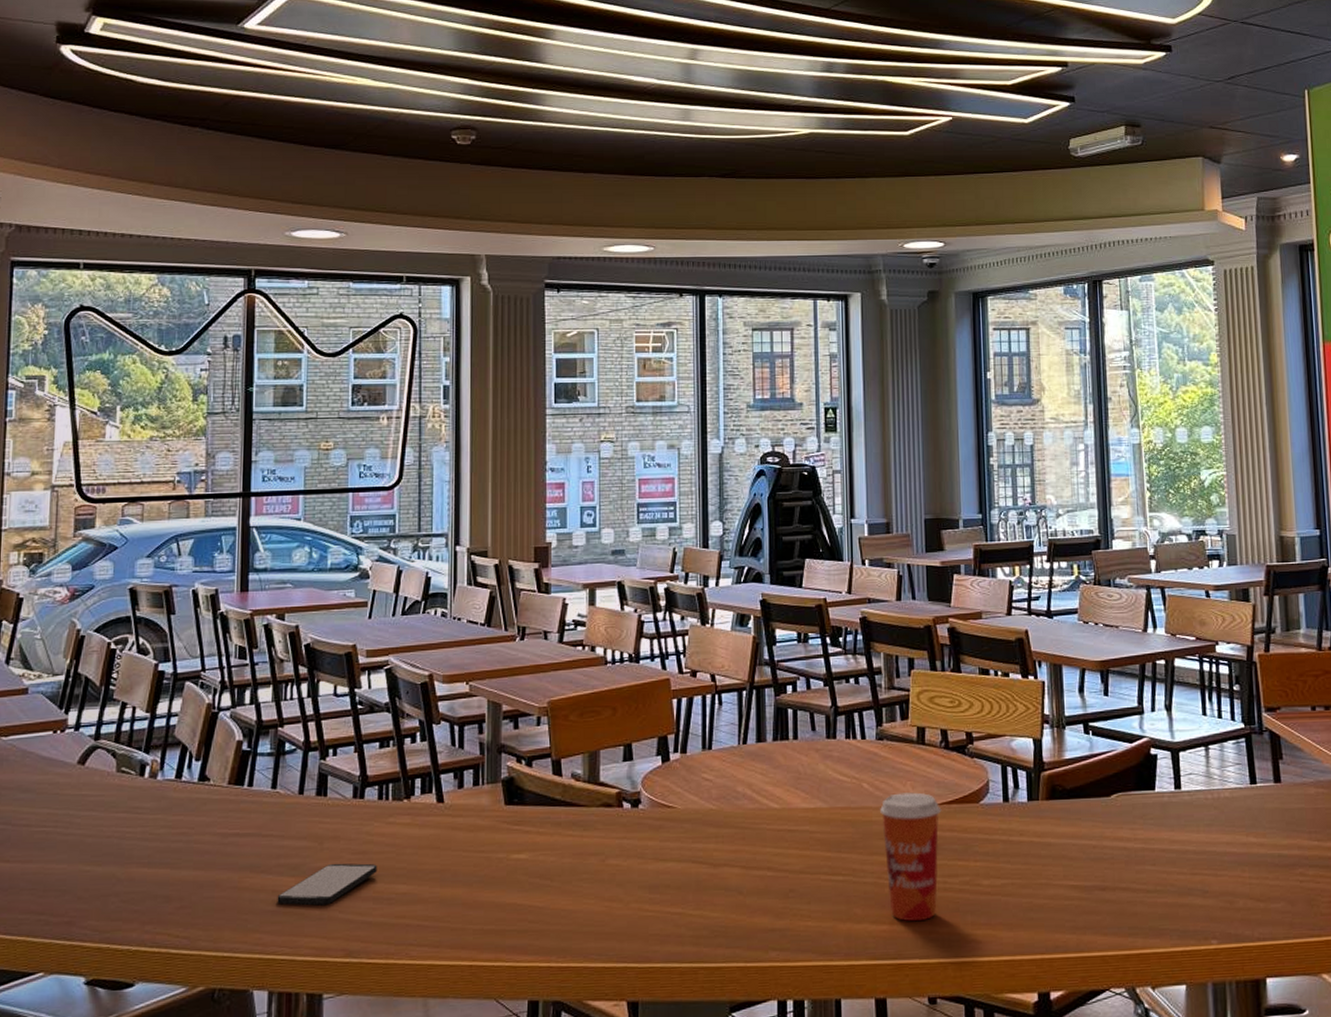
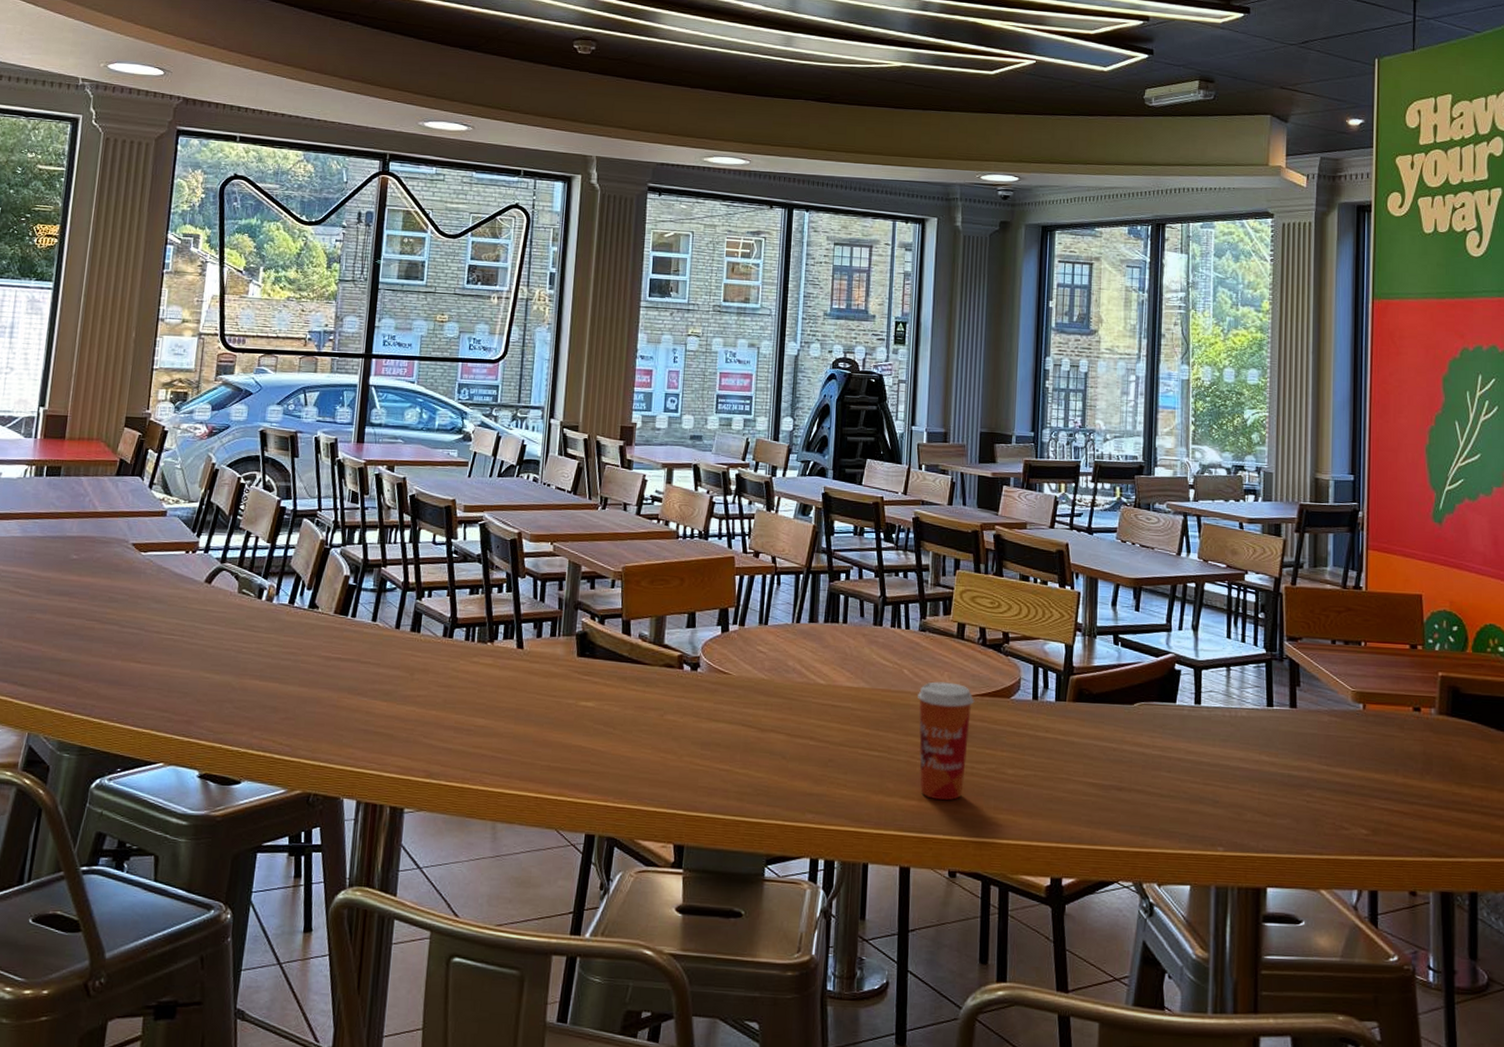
smartphone: present [277,863,377,906] -> none [370,693,460,730]

